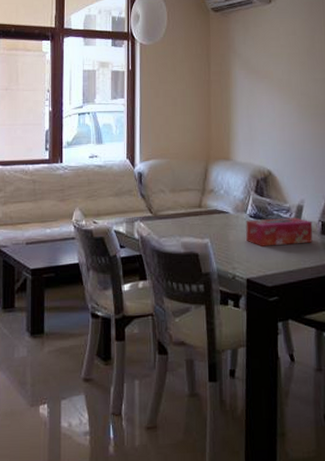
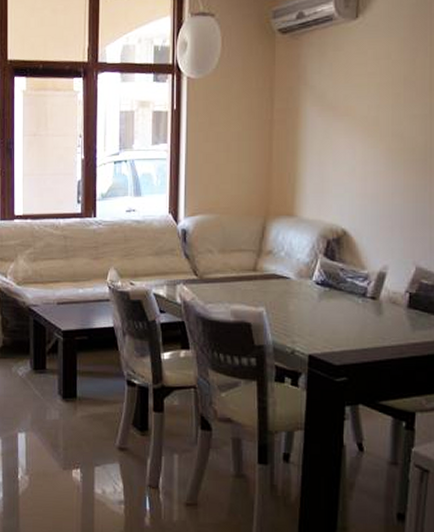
tissue box: present [246,217,313,246] -> none [310,286,397,319]

